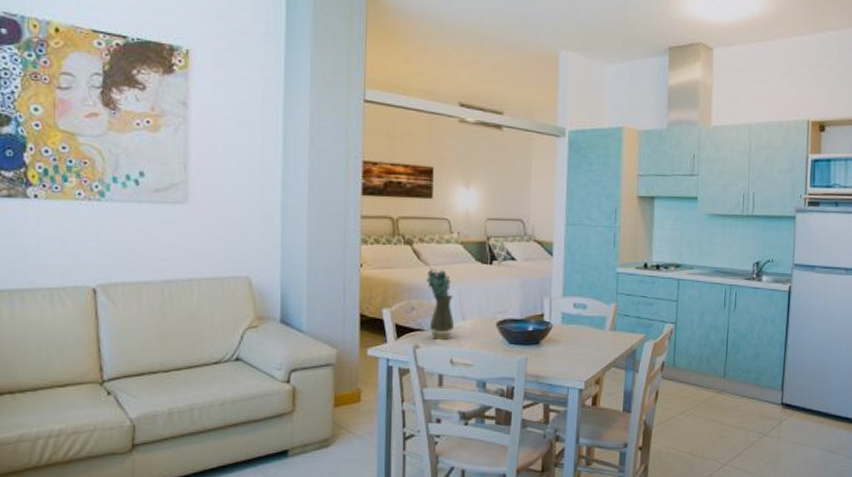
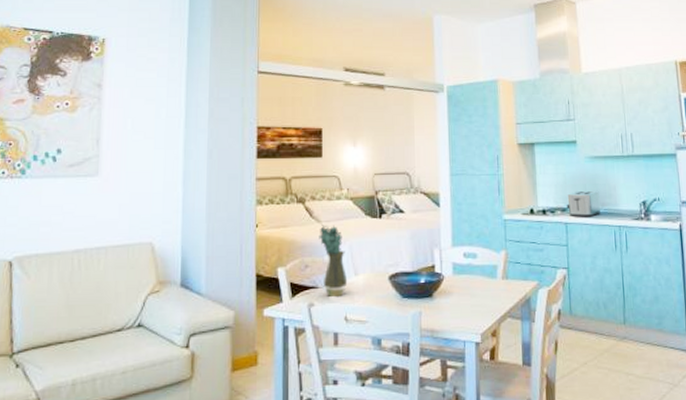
toaster: none [681,247,715,275] -> present [566,190,600,218]

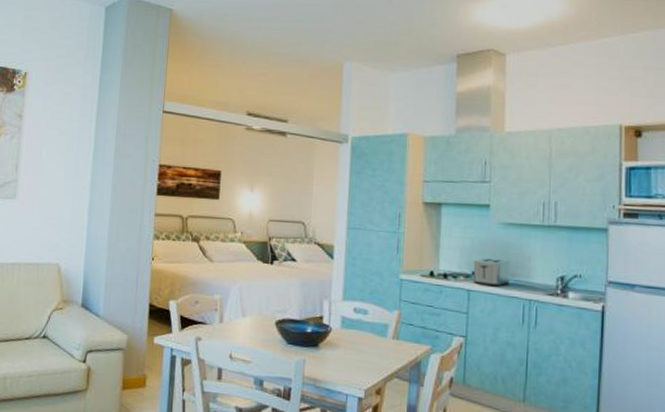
vase: present [319,223,348,298] -> none [210,263,235,335]

